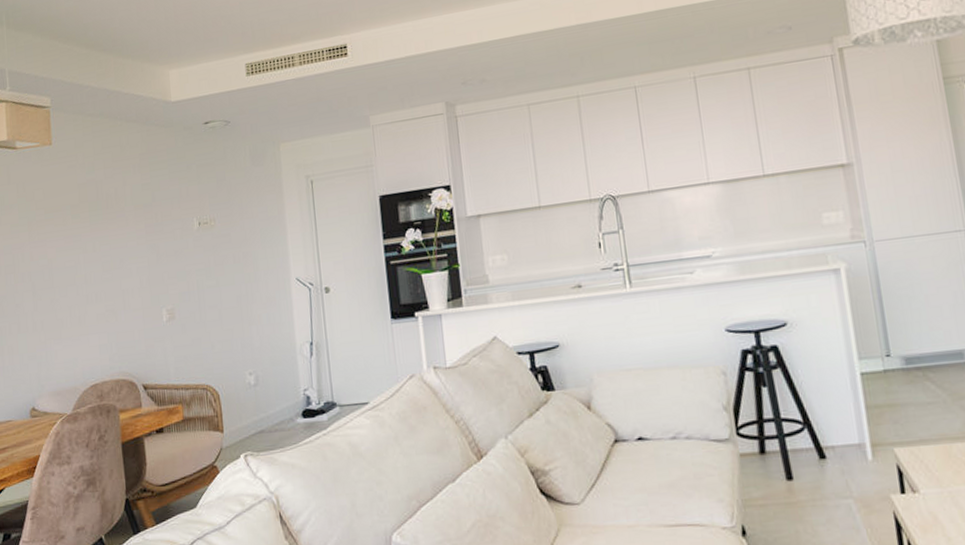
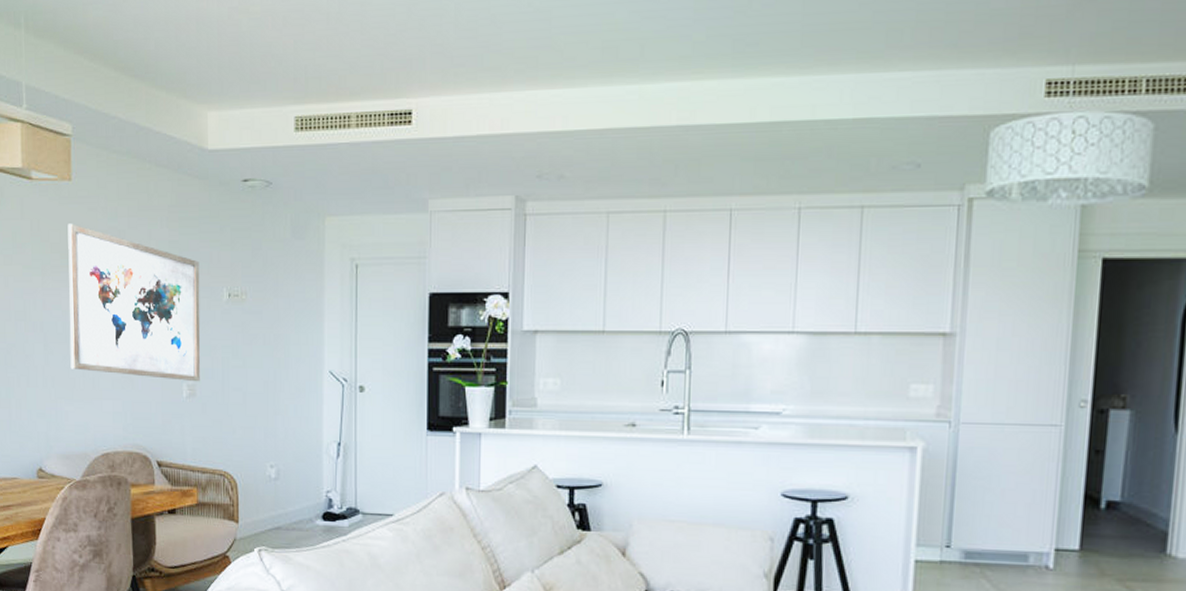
wall art: none [50,181,178,311] -> present [67,223,201,382]

